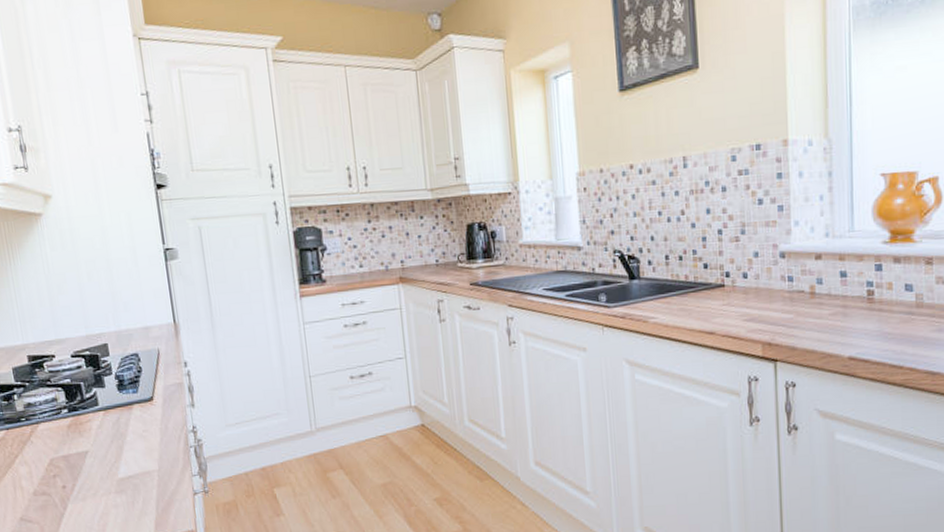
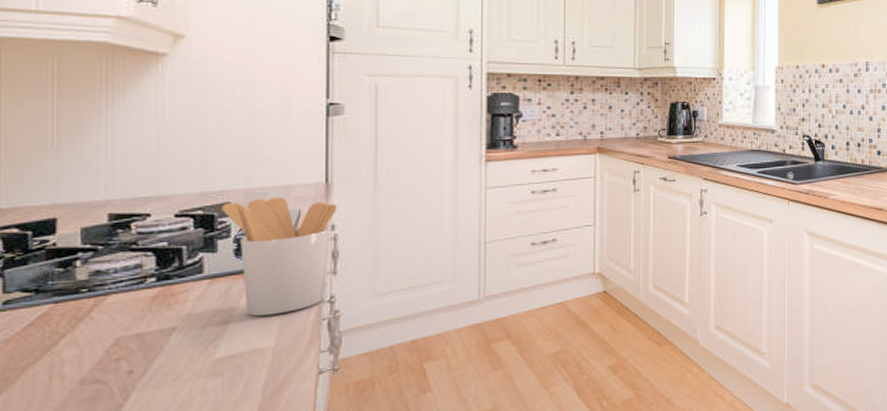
utensil holder: none [102,337,188,443] -> present [222,196,337,316]

